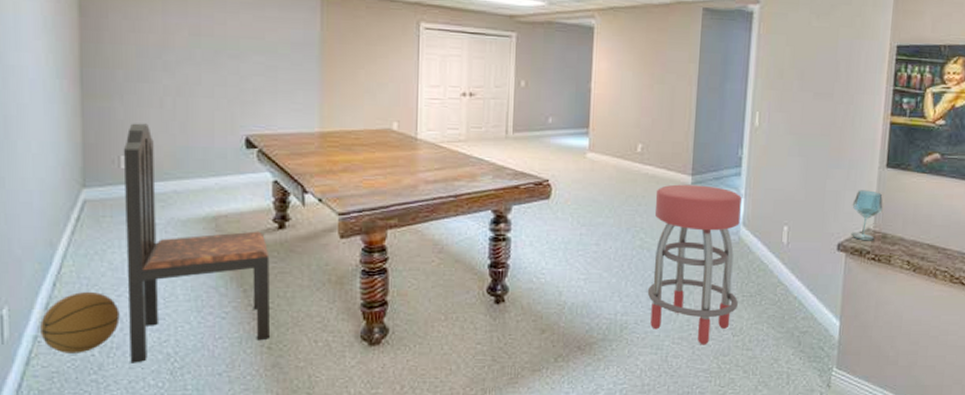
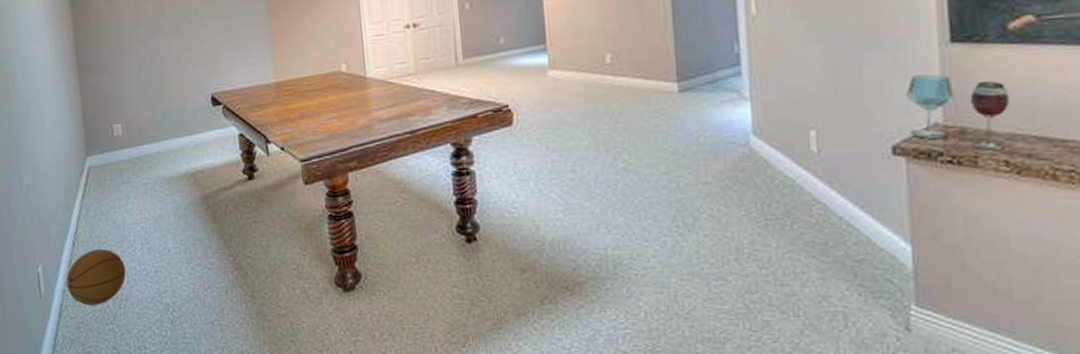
dining chair: present [123,123,270,363] -> none [114,93,251,314]
stool: present [647,184,742,345] -> none [635,91,761,281]
wineglass: none [889,200,917,252] -> present [970,81,1010,150]

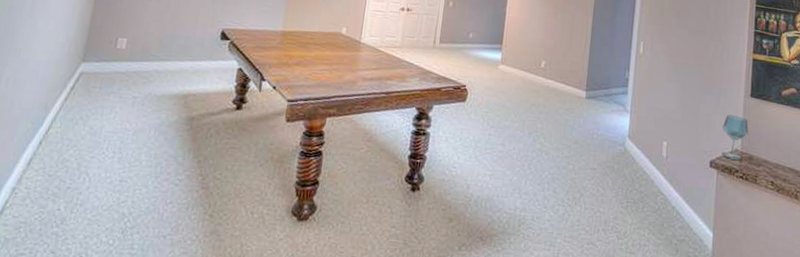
basketball: present [66,249,126,305] -> none [18,151,90,207]
wineglass: present [970,81,1010,150] -> none [755,126,778,174]

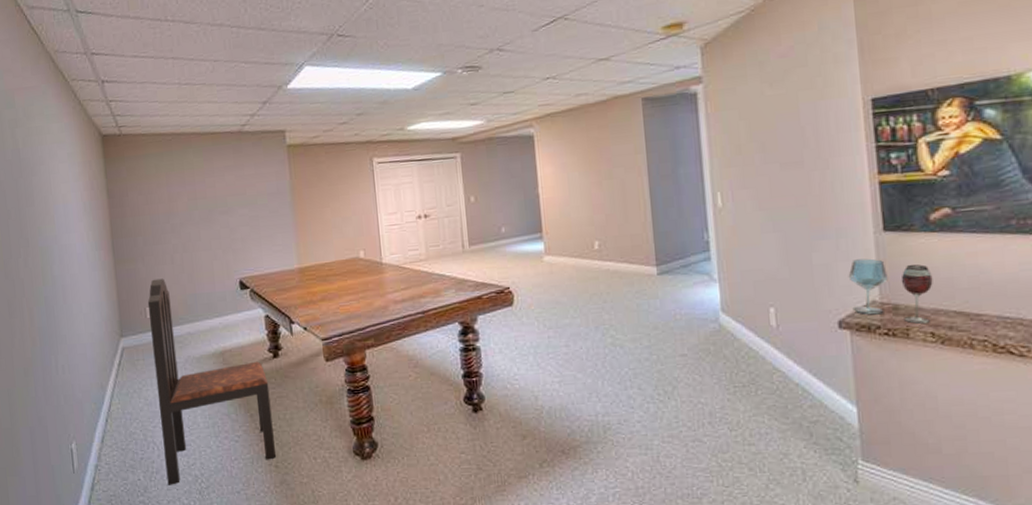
dining chair: none [89,12,225,220] -> present [147,278,276,485]
wineglass: none [755,126,778,174] -> present [901,264,933,324]

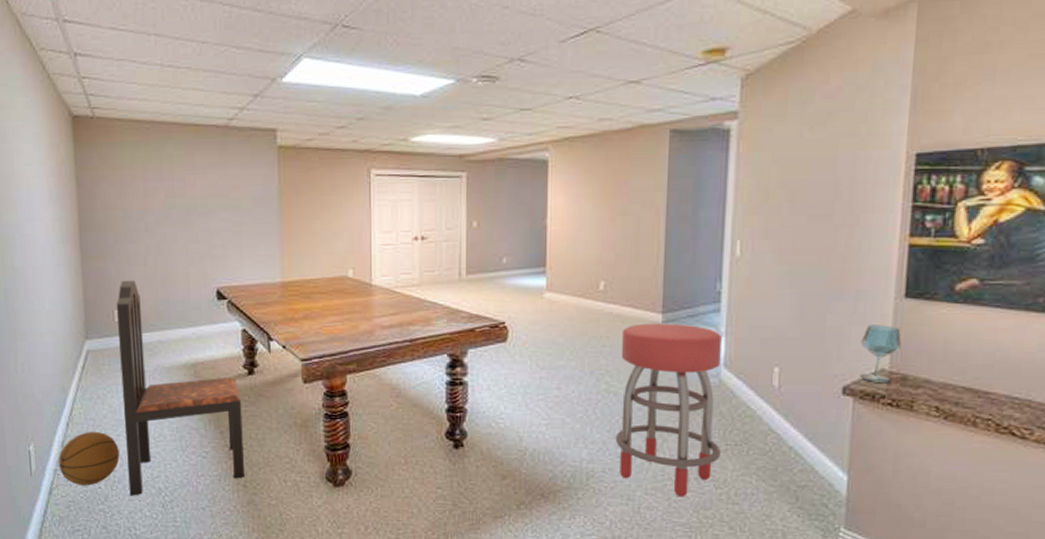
basketball: none [99,425,157,479] -> present [58,432,120,486]
stool: none [620,274,730,443] -> present [615,323,722,497]
wineglass: present [901,264,933,324] -> none [910,336,948,397]

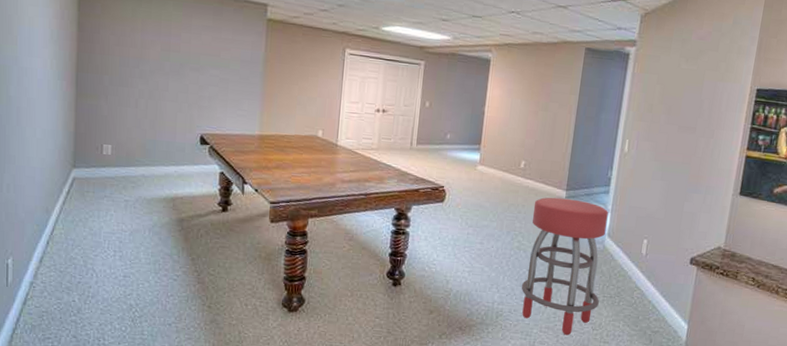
basketball: present [58,432,120,486] -> none [36,250,96,299]
dining chair: present [116,280,244,496] -> none [102,118,214,310]
wine glass: present [859,325,902,384] -> none [703,213,735,258]

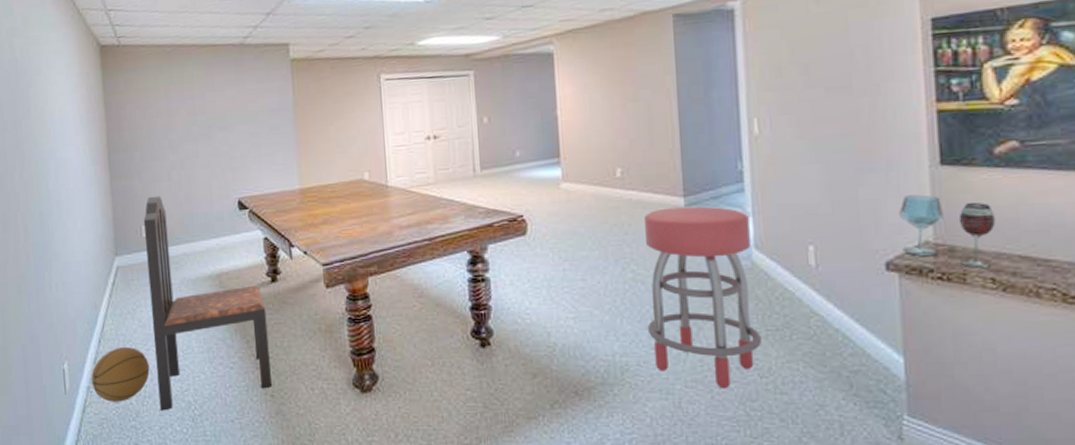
basketball: none [36,250,96,299] -> present [91,347,150,402]
dining chair: none [102,118,214,310] -> present [143,196,272,411]
wine glass: none [703,213,735,258] -> present [898,194,944,257]
wineglass: none [736,224,765,270] -> present [958,203,996,268]

